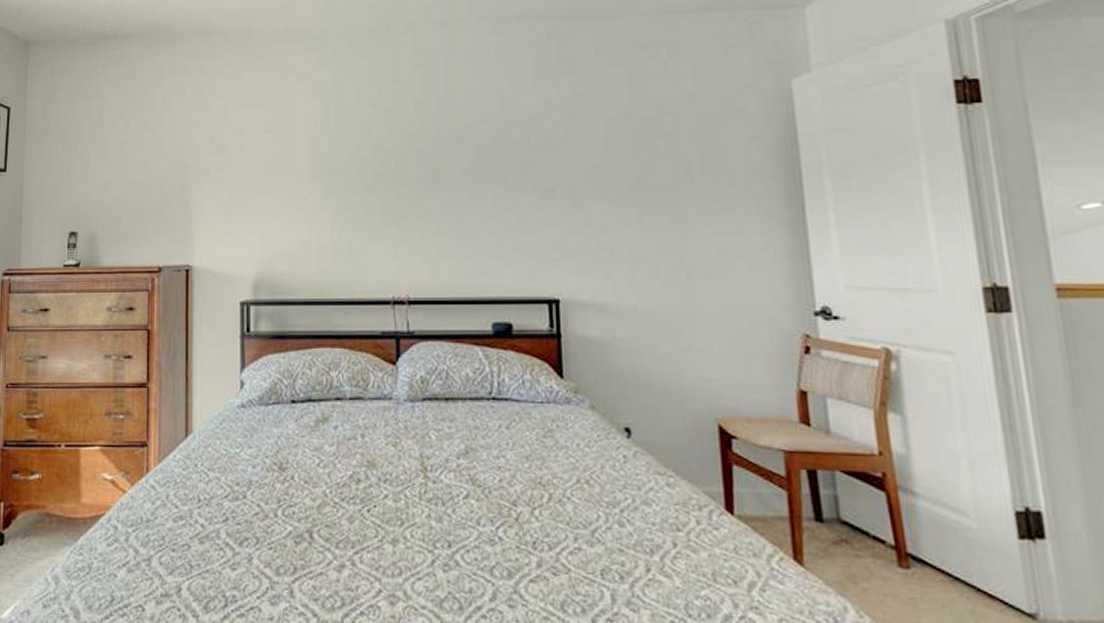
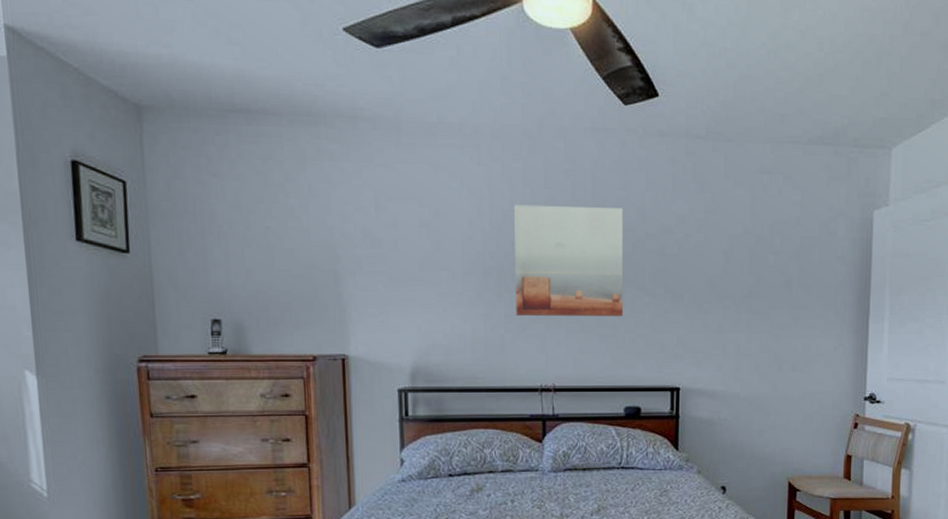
wall art: none [361,98,485,219] -> present [514,204,623,316]

